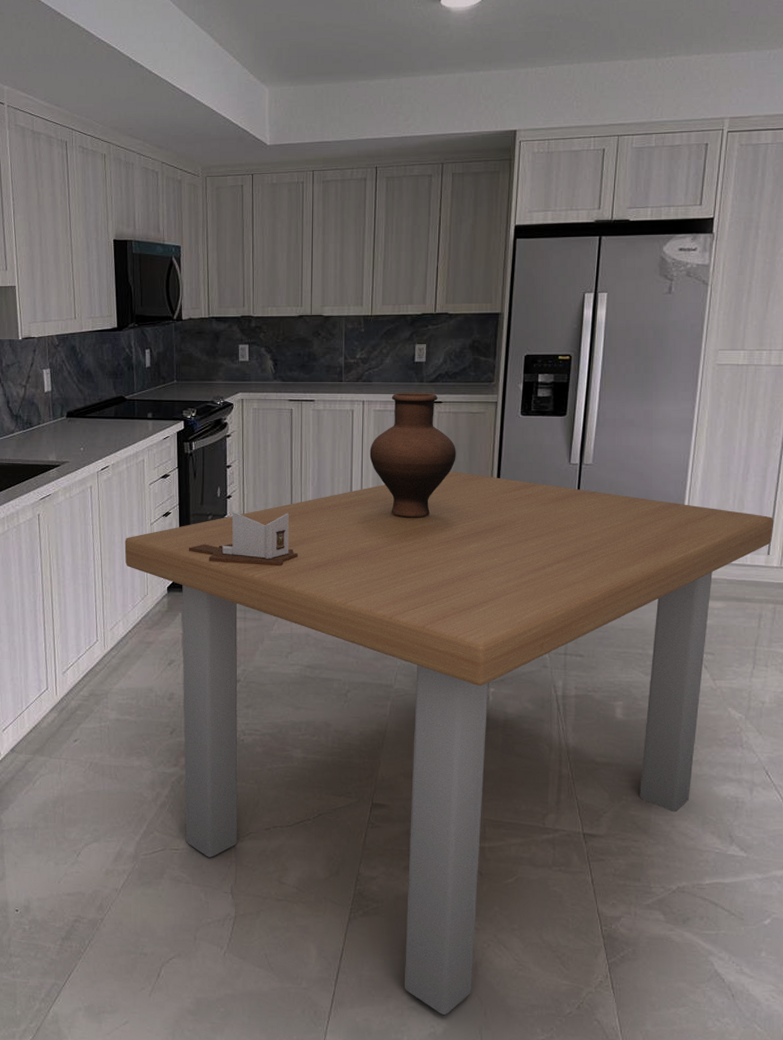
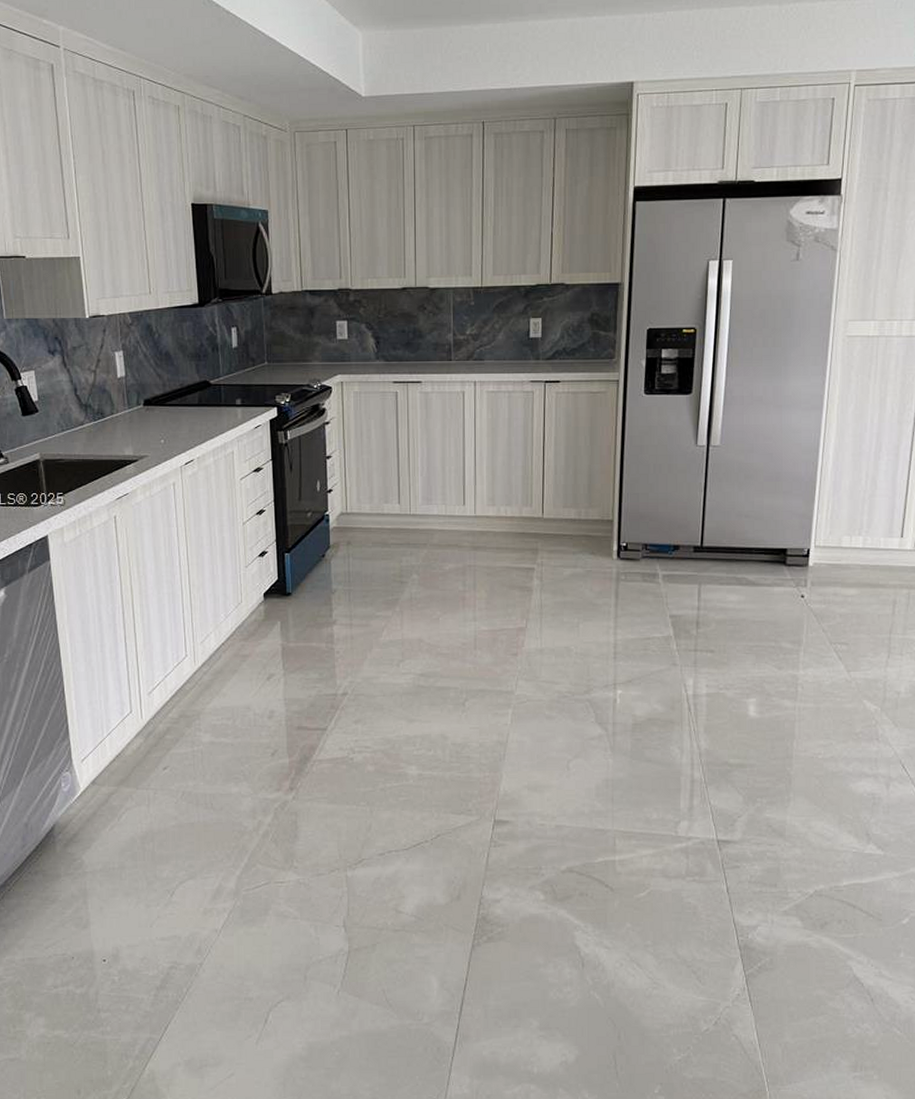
dining table: present [124,471,773,1015] -> none [214,456,906,1041]
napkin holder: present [188,512,298,567] -> none [286,507,408,567]
vase: present [369,392,456,518] -> none [483,371,576,509]

